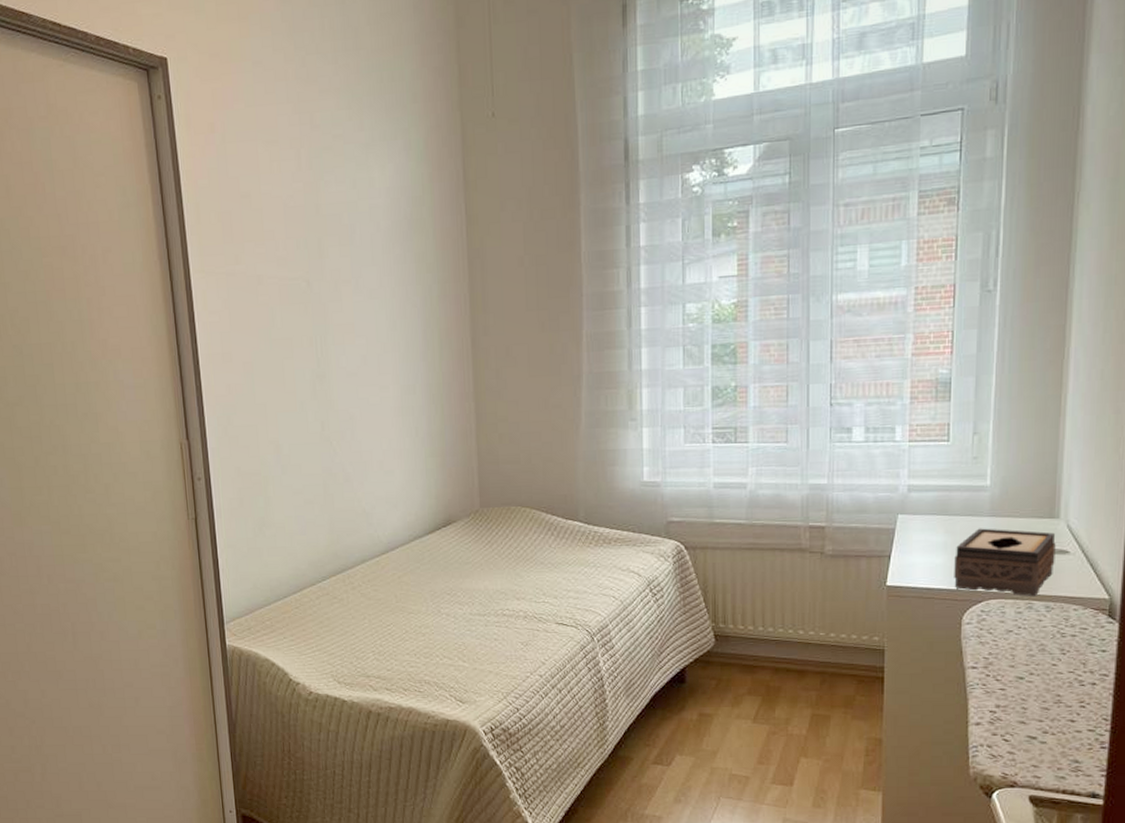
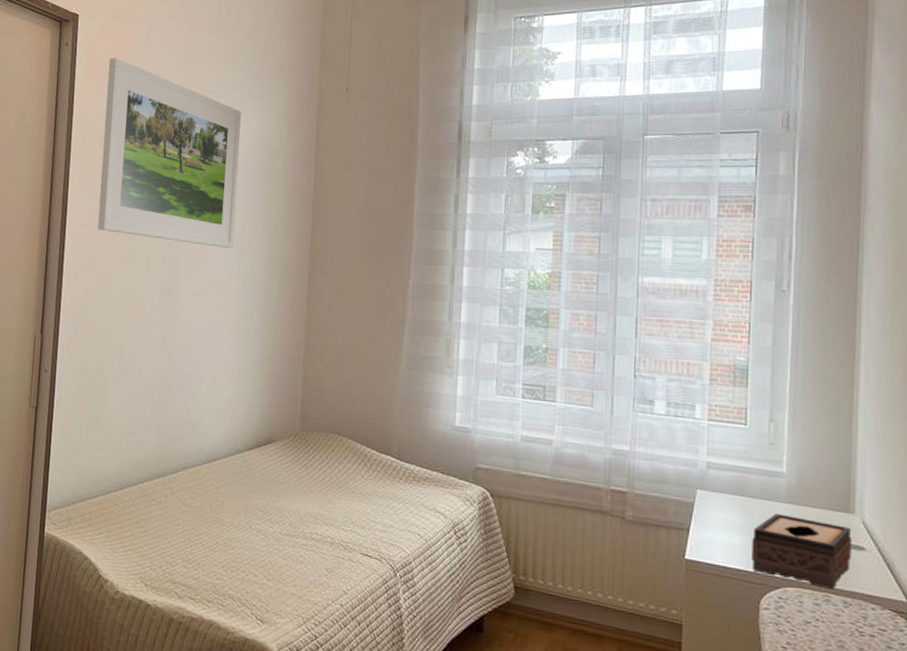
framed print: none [212,107,384,320] -> present [97,58,242,249]

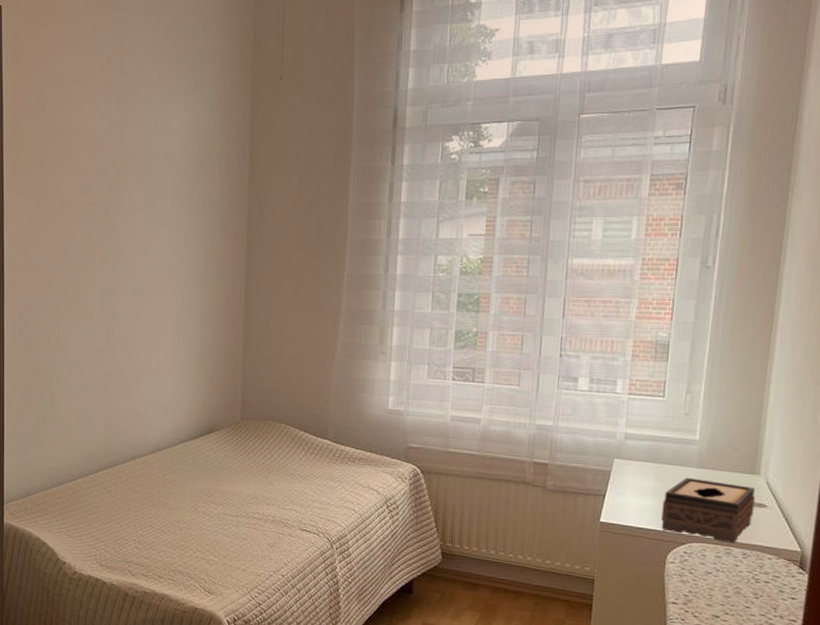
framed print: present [97,58,242,249] -> none [35,52,175,246]

